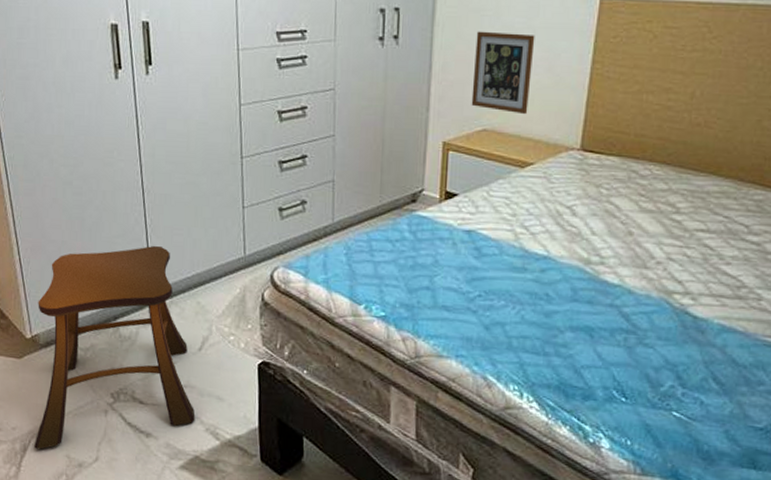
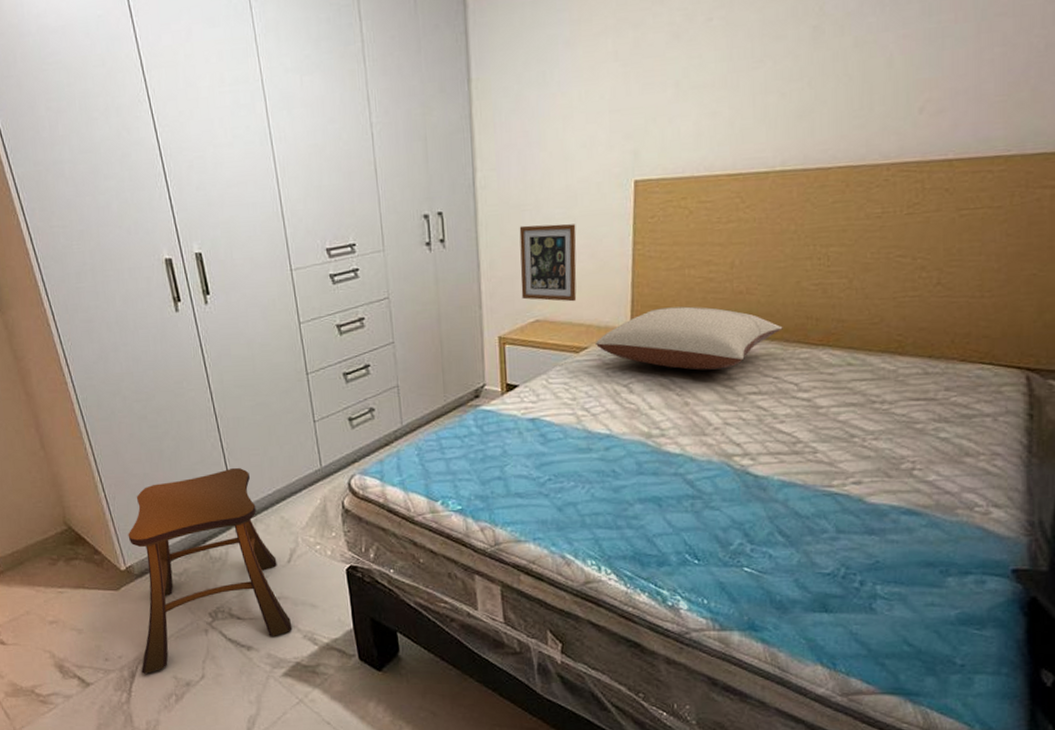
pillow: none [541,131,739,202] -> present [594,306,783,370]

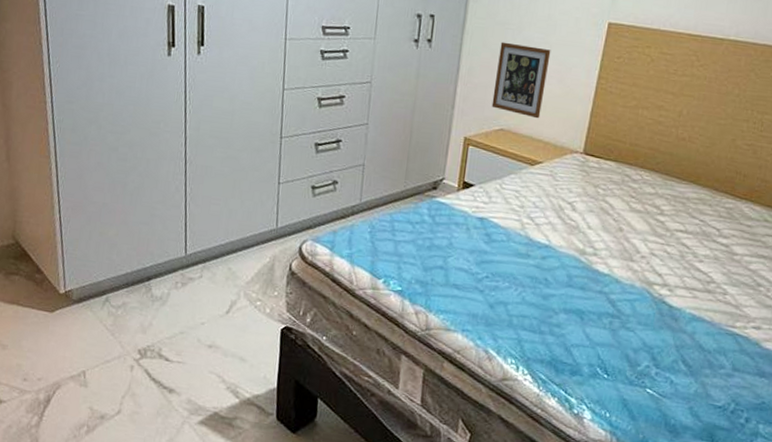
stool: present [128,468,293,674] -> none [58,213,218,400]
pillow: present [594,306,783,370] -> none [549,139,715,205]

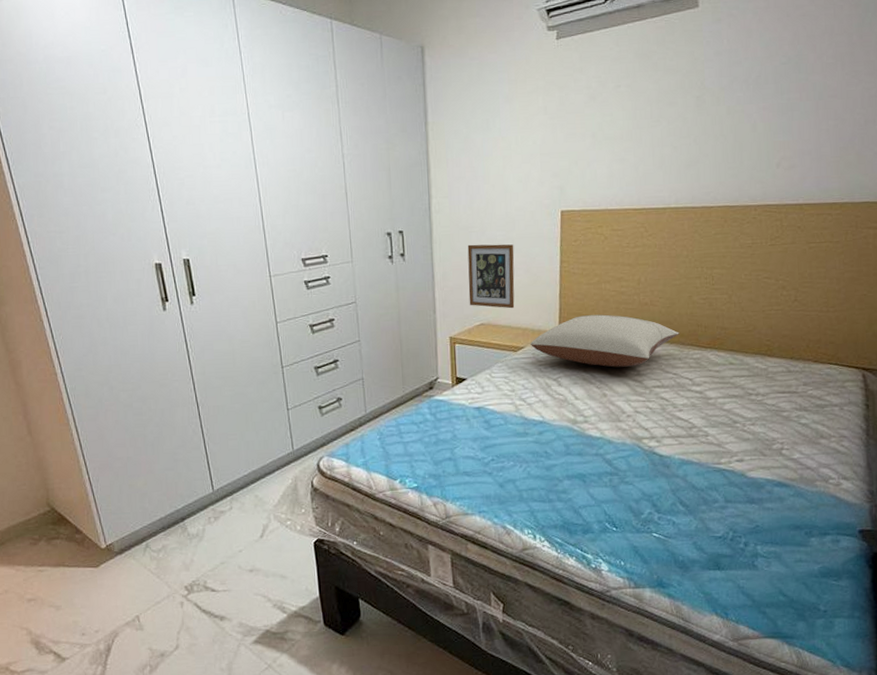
pillow: none [549,139,715,205] -> present [529,314,679,367]

